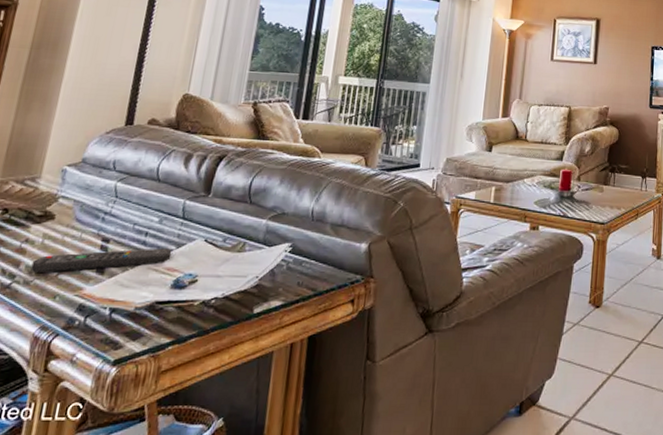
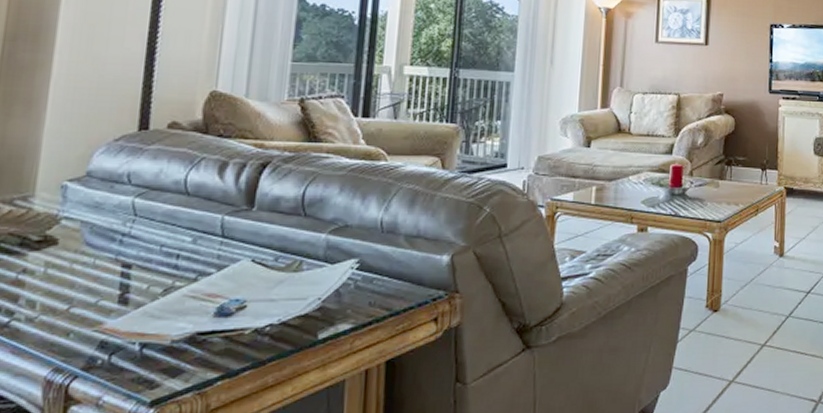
remote control: present [30,248,172,272] -> none [33,272,212,307]

